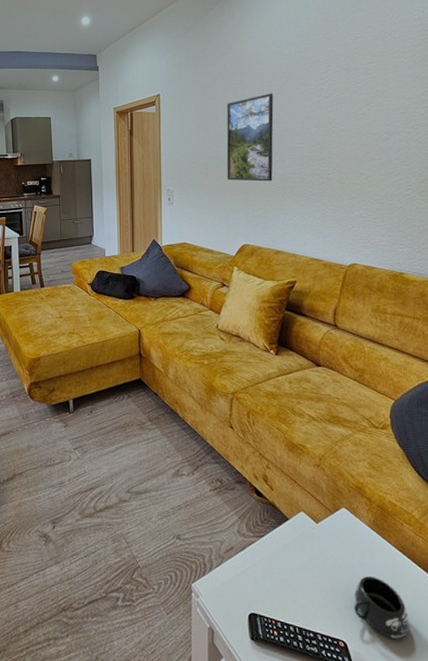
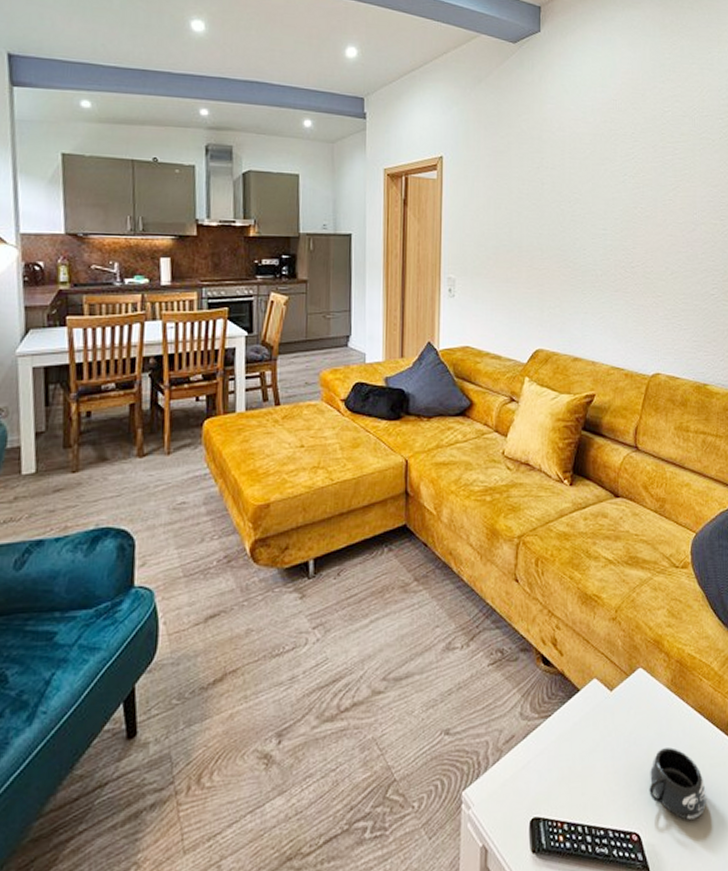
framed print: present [226,93,274,182] -> none [520,166,575,273]

